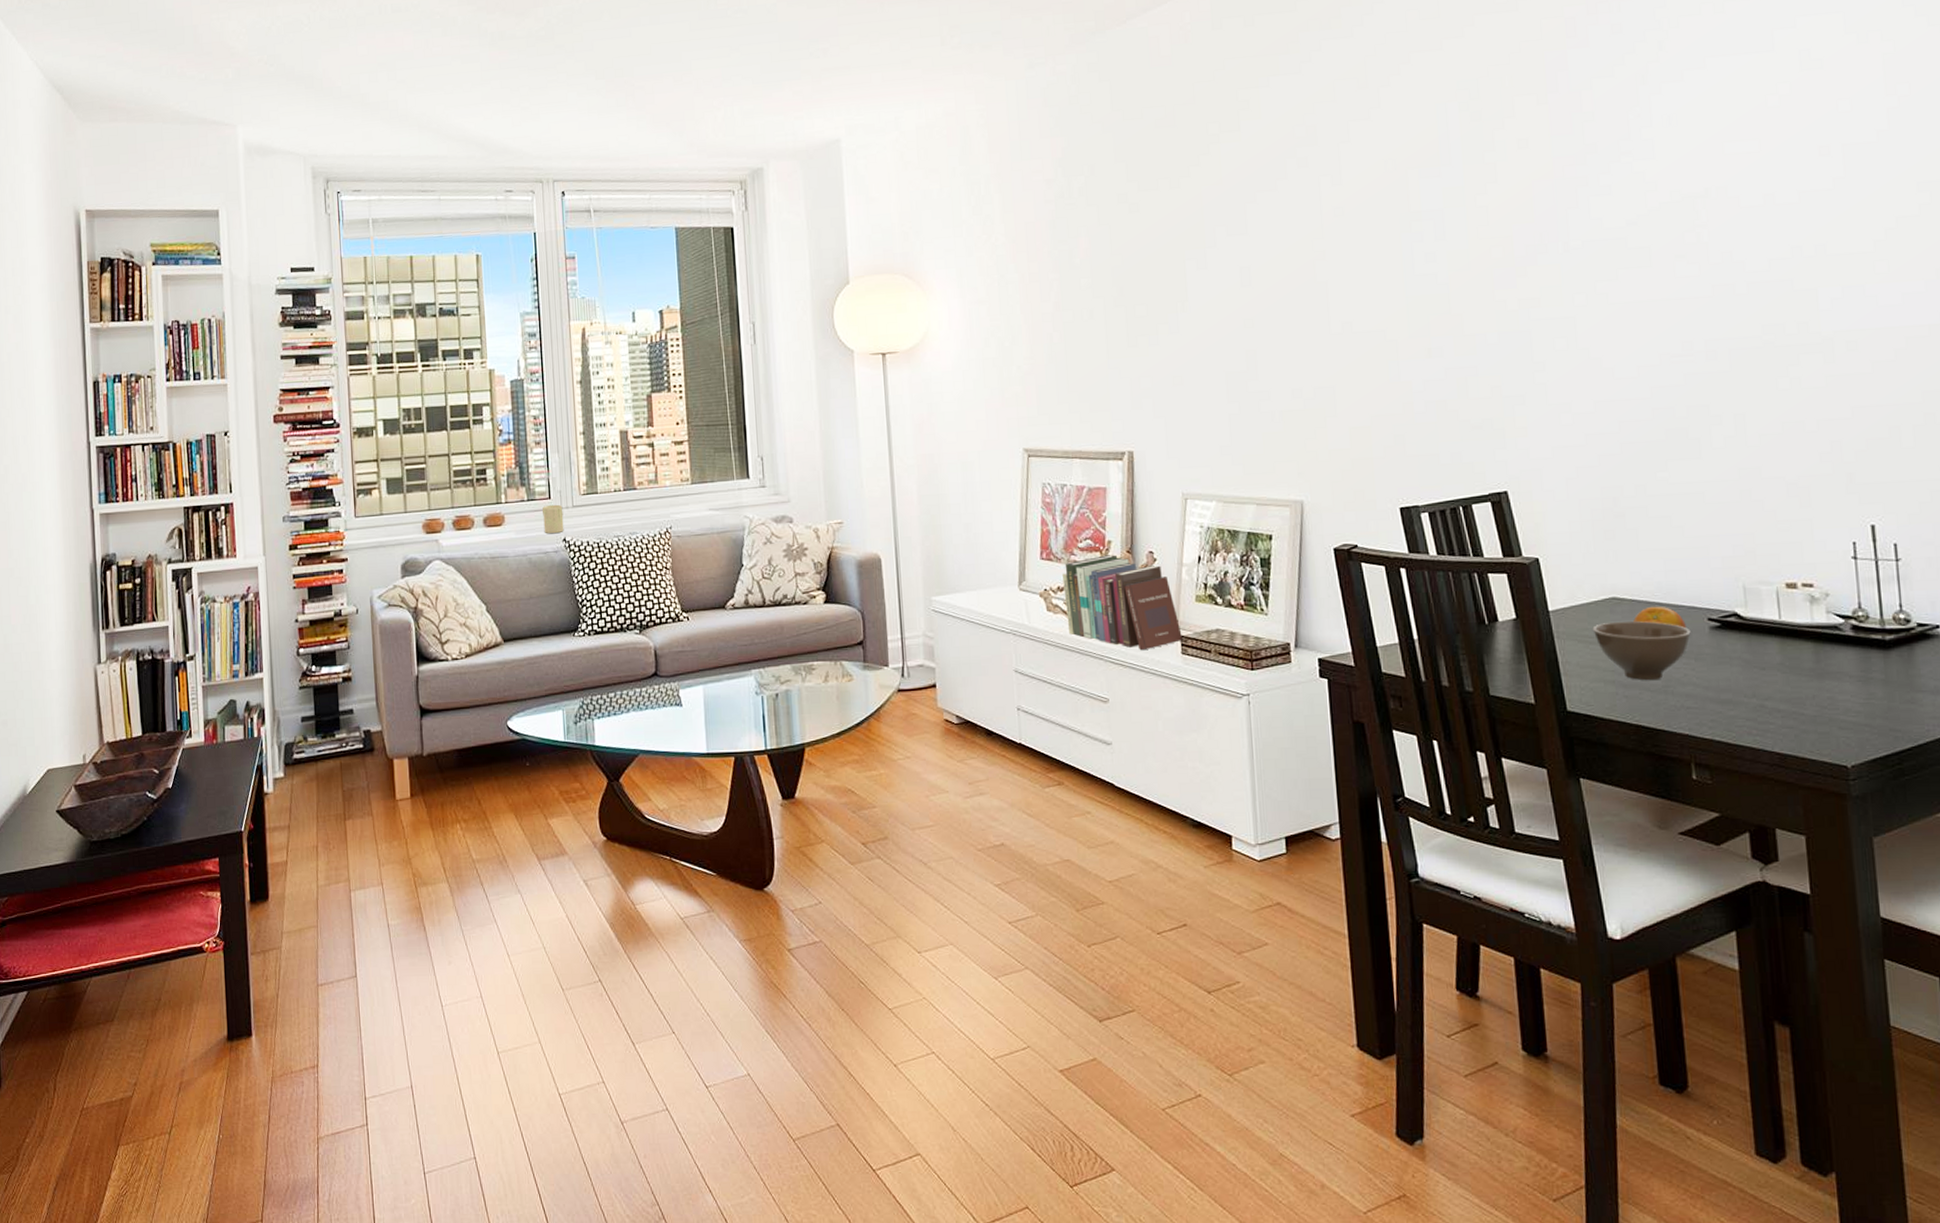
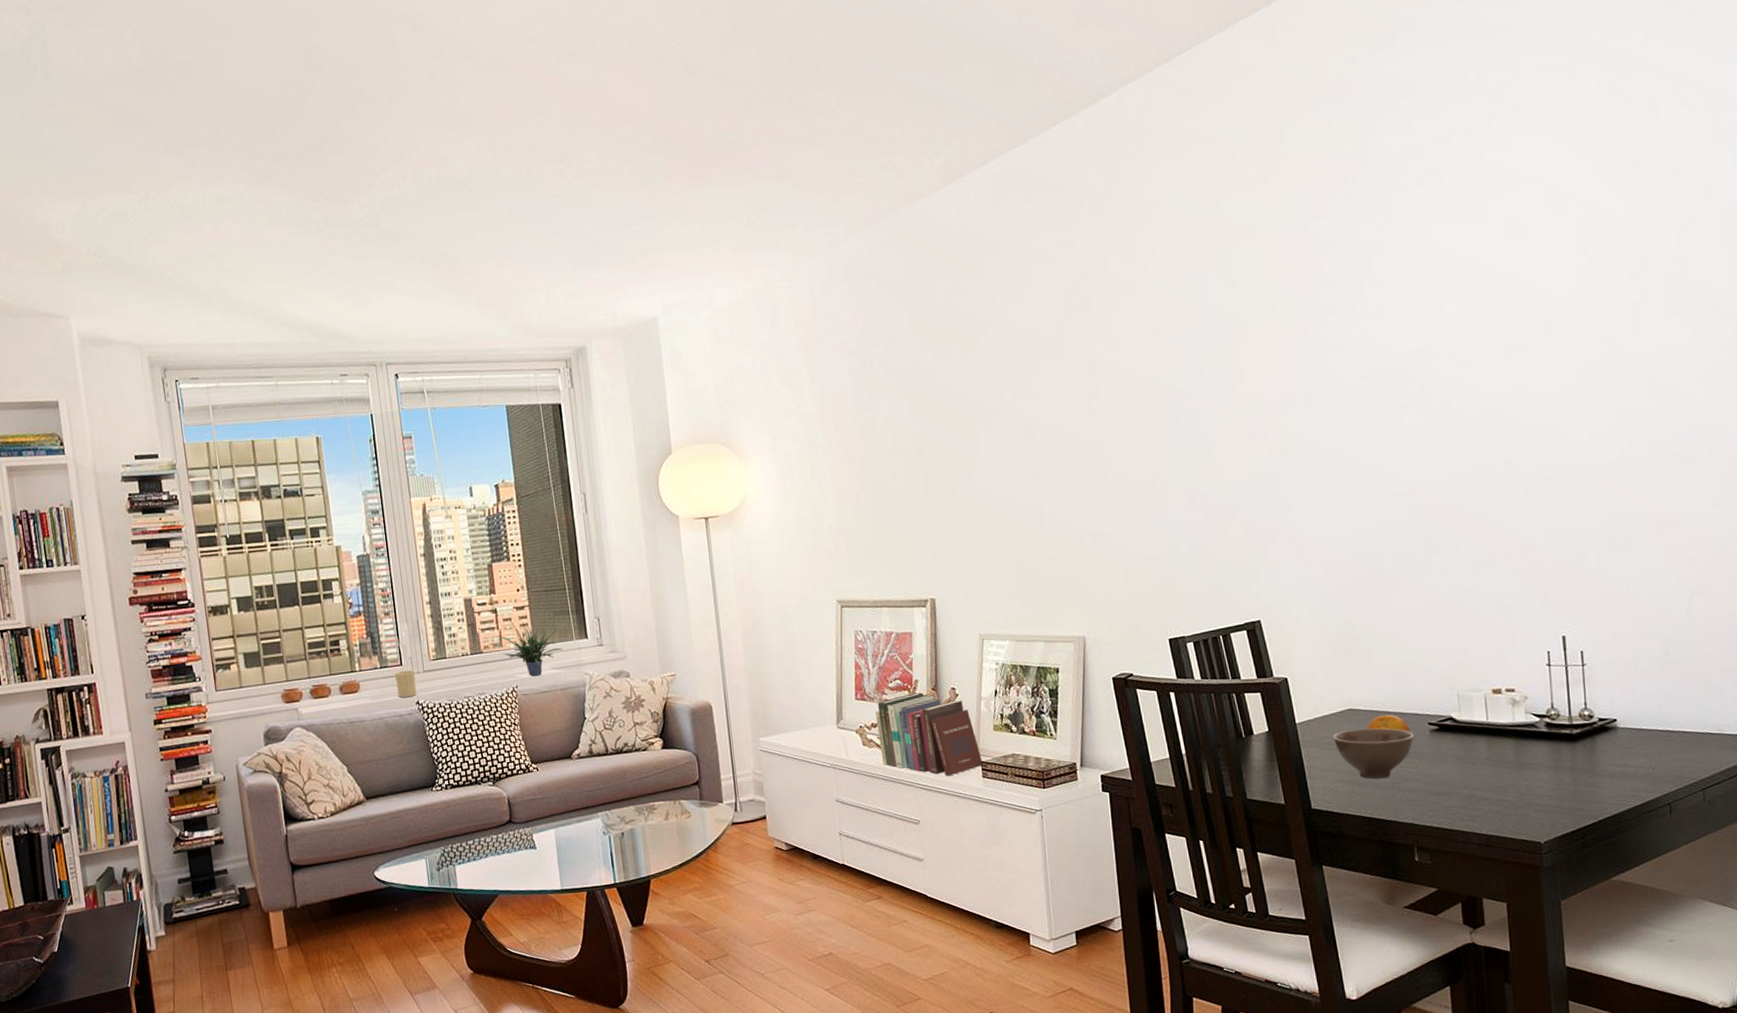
potted plant: none [657,454,723,517] -> present [501,619,563,677]

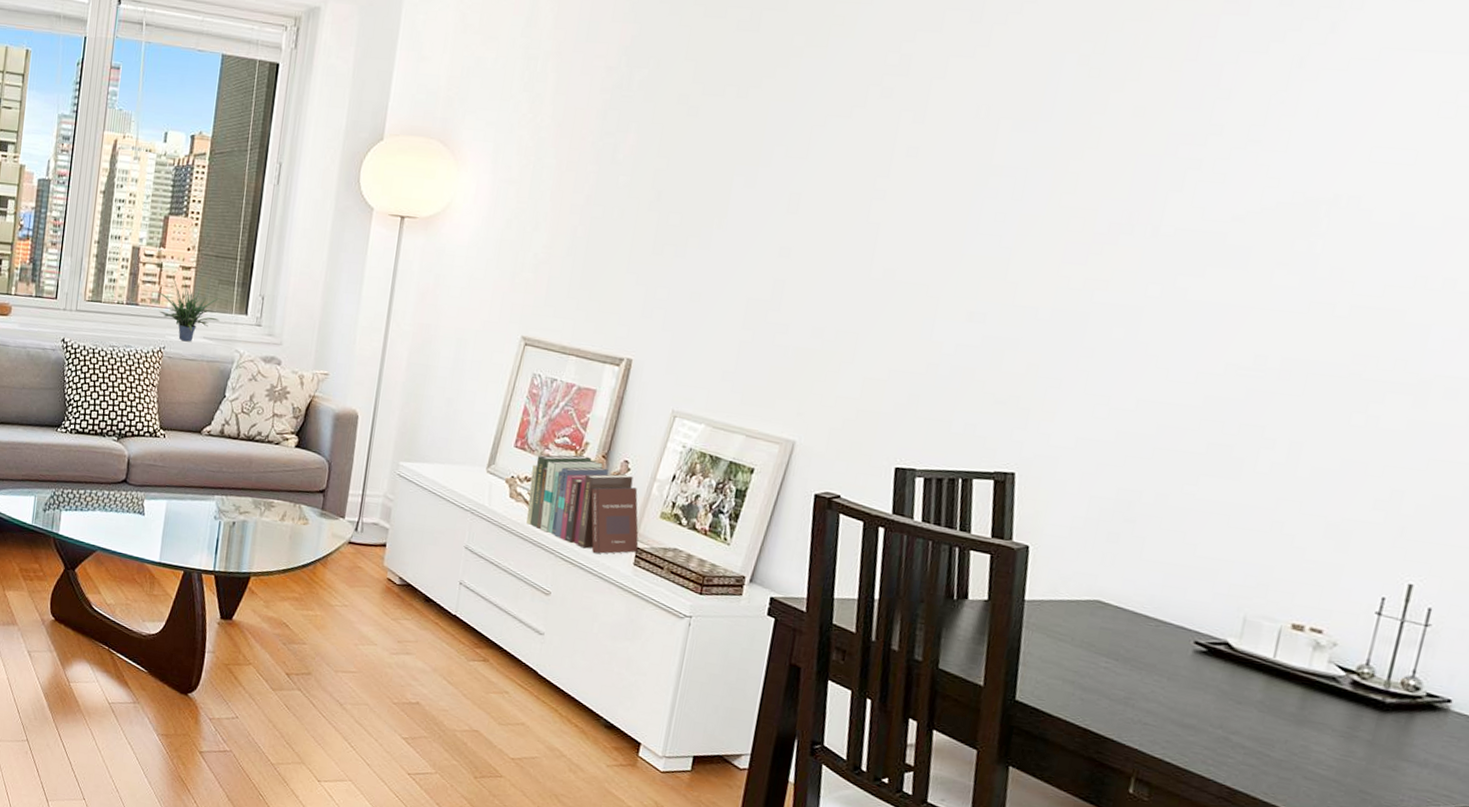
candle: present [395,670,417,698] -> none [46,304,67,333]
bowl: present [1332,728,1414,779] -> none [1065,623,1172,690]
fruit: present [1367,714,1410,733] -> none [1112,617,1169,647]

